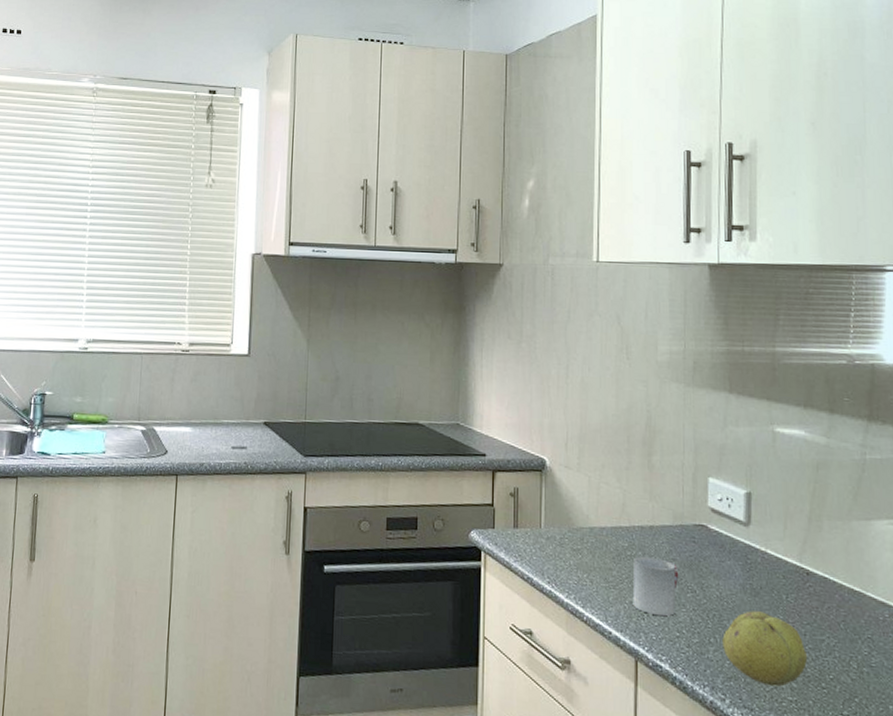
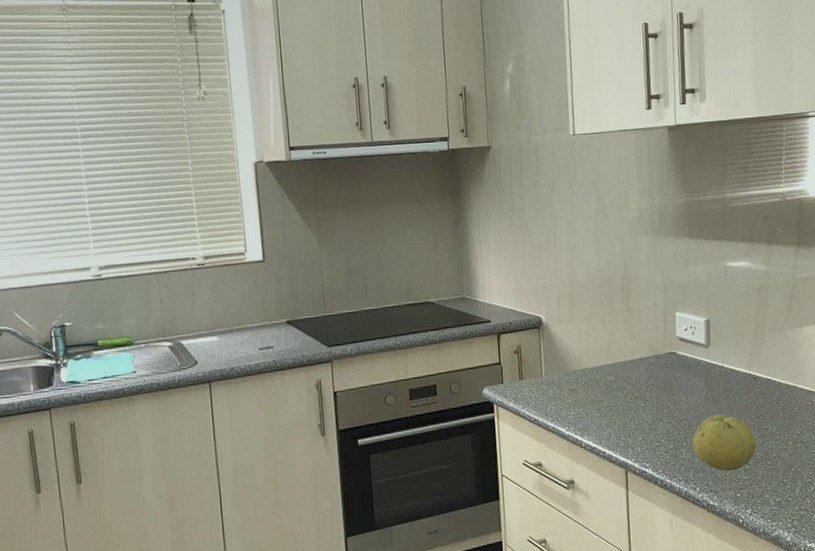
cup: present [632,556,679,616] -> none [619,385,656,432]

